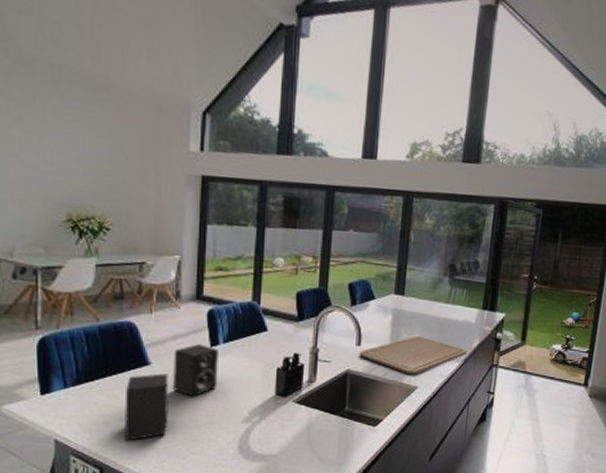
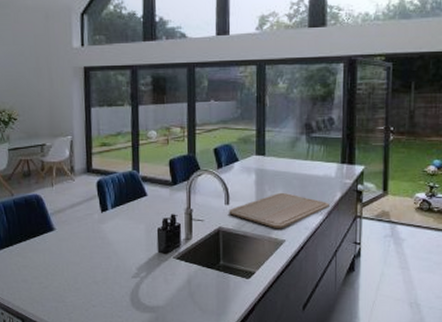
speaker: present [125,344,218,441] -> none [37,211,109,296]

